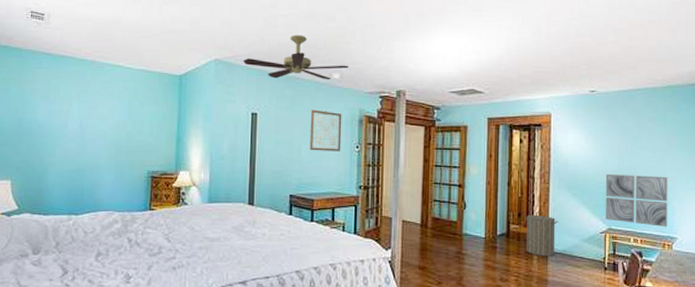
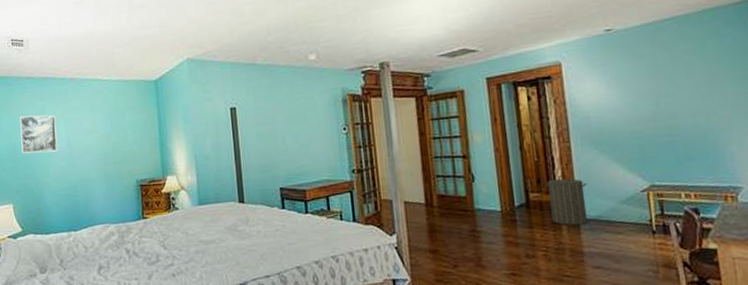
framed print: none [28,91,70,132] -> present [20,115,57,154]
ceiling fan: present [242,34,349,80] -> none [214,20,324,70]
wall art: present [309,109,342,152] -> none [290,95,328,139]
wall art: present [605,173,668,227] -> none [638,116,728,177]

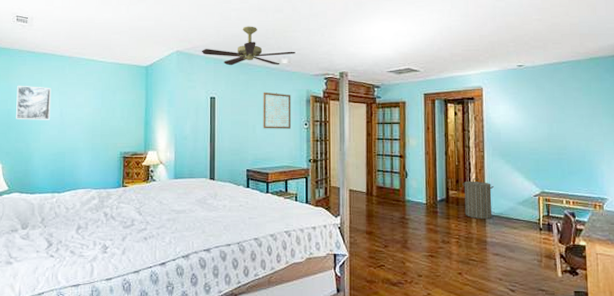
ceiling fan: none [214,20,324,70] -> present [201,26,296,66]
wall art: none [290,95,328,139] -> present [263,92,292,129]

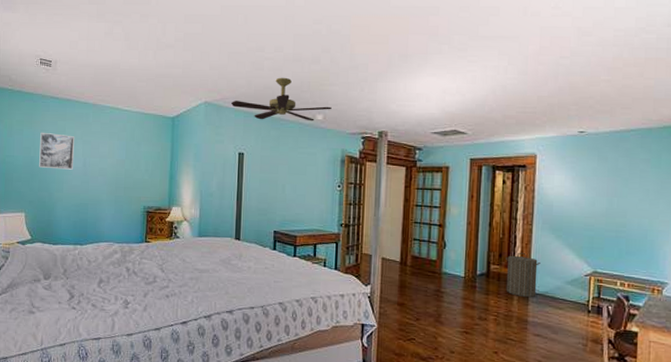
wall art: present [263,92,292,129] -> none [293,149,325,190]

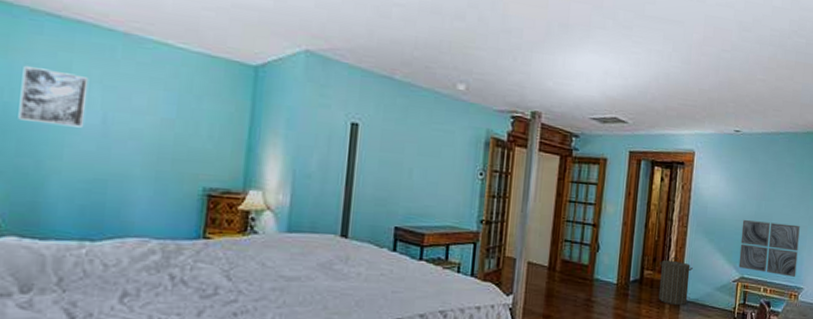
ceiling fan: present [230,77,332,121] -> none [343,30,477,92]
wall art: none [590,216,660,272] -> present [738,219,800,277]

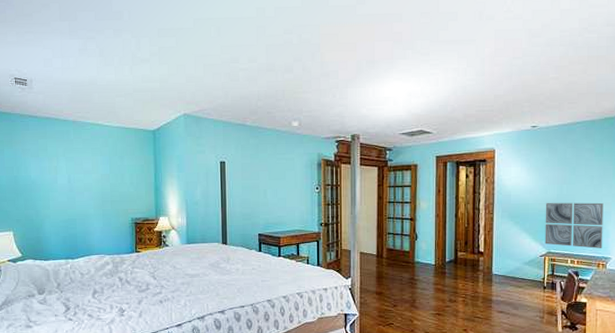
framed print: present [18,65,89,128] -> none [22,151,58,187]
laundry hamper: present [658,256,693,306] -> none [471,239,501,279]

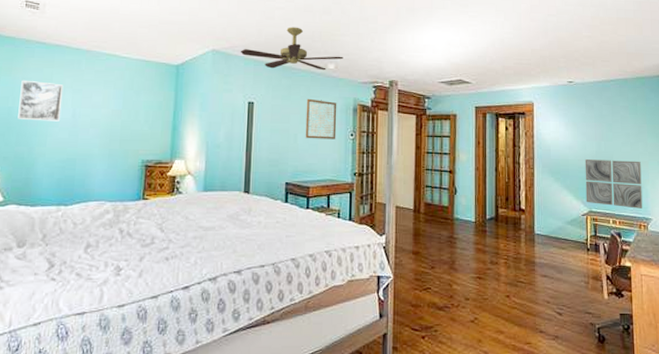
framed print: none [22,151,58,187] -> present [18,80,64,121]
ceiling fan: none [209,87,306,129] -> present [240,26,343,71]
wall art: none [273,155,303,194] -> present [305,98,337,139]

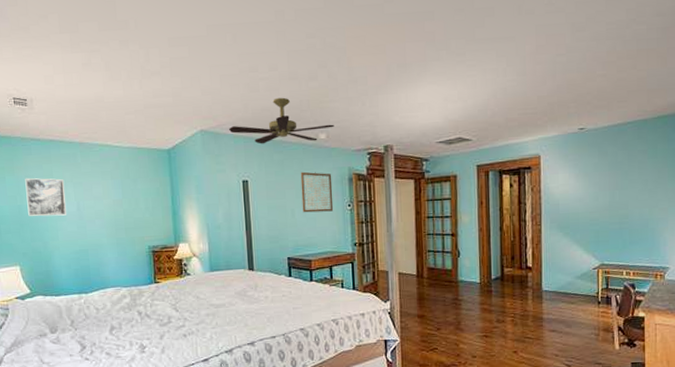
wall art: present [585,158,643,209] -> none [596,208,660,258]

